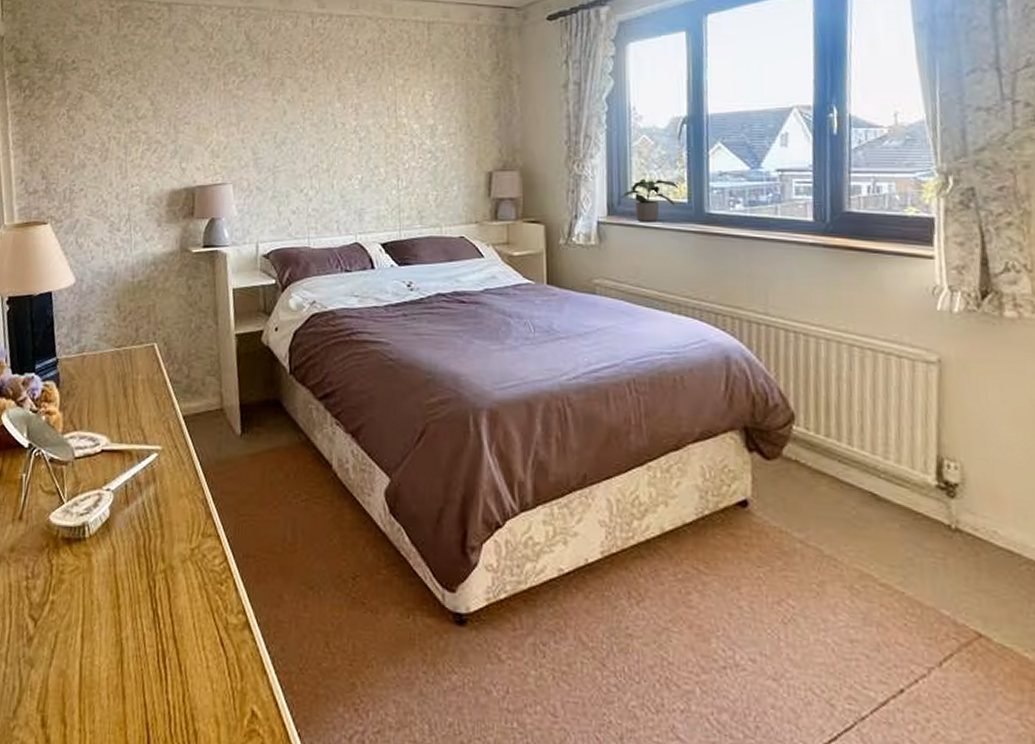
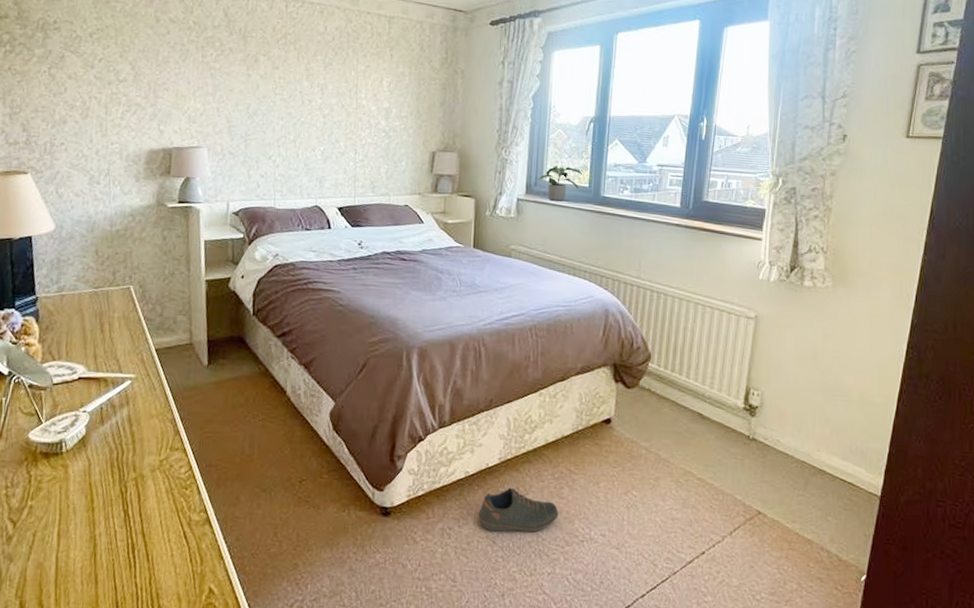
shoe: none [579,590,688,653] -> present [478,487,559,533]

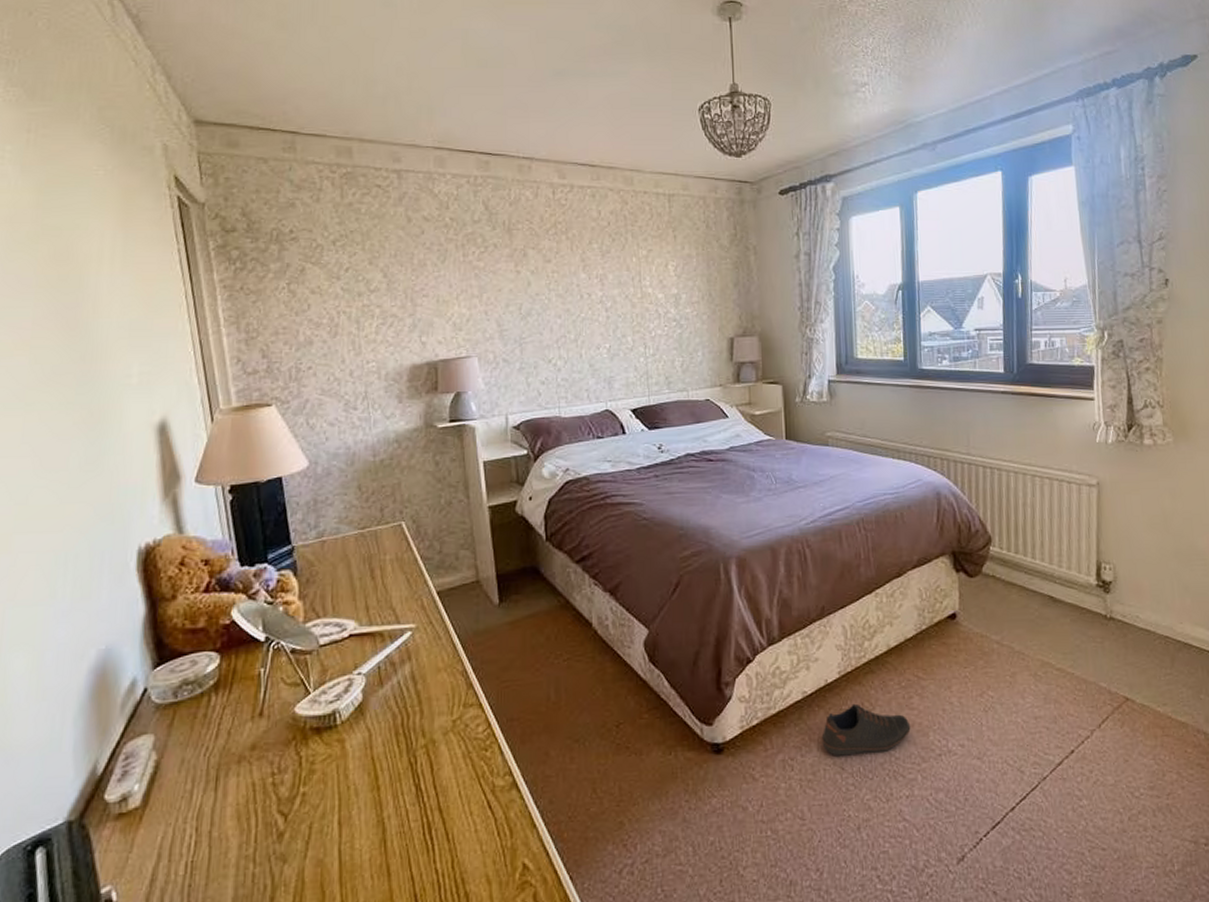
potted plant: present [538,165,584,202] -> none [848,340,898,380]

